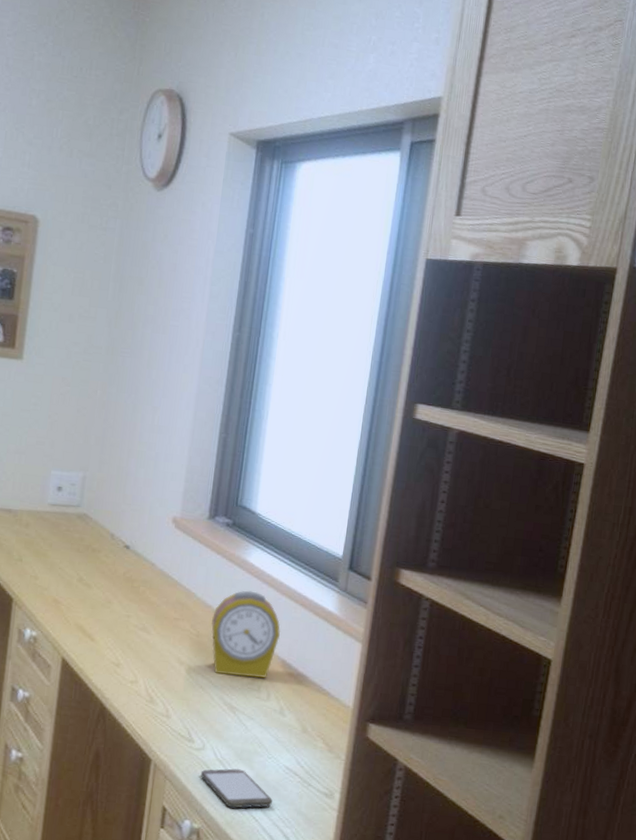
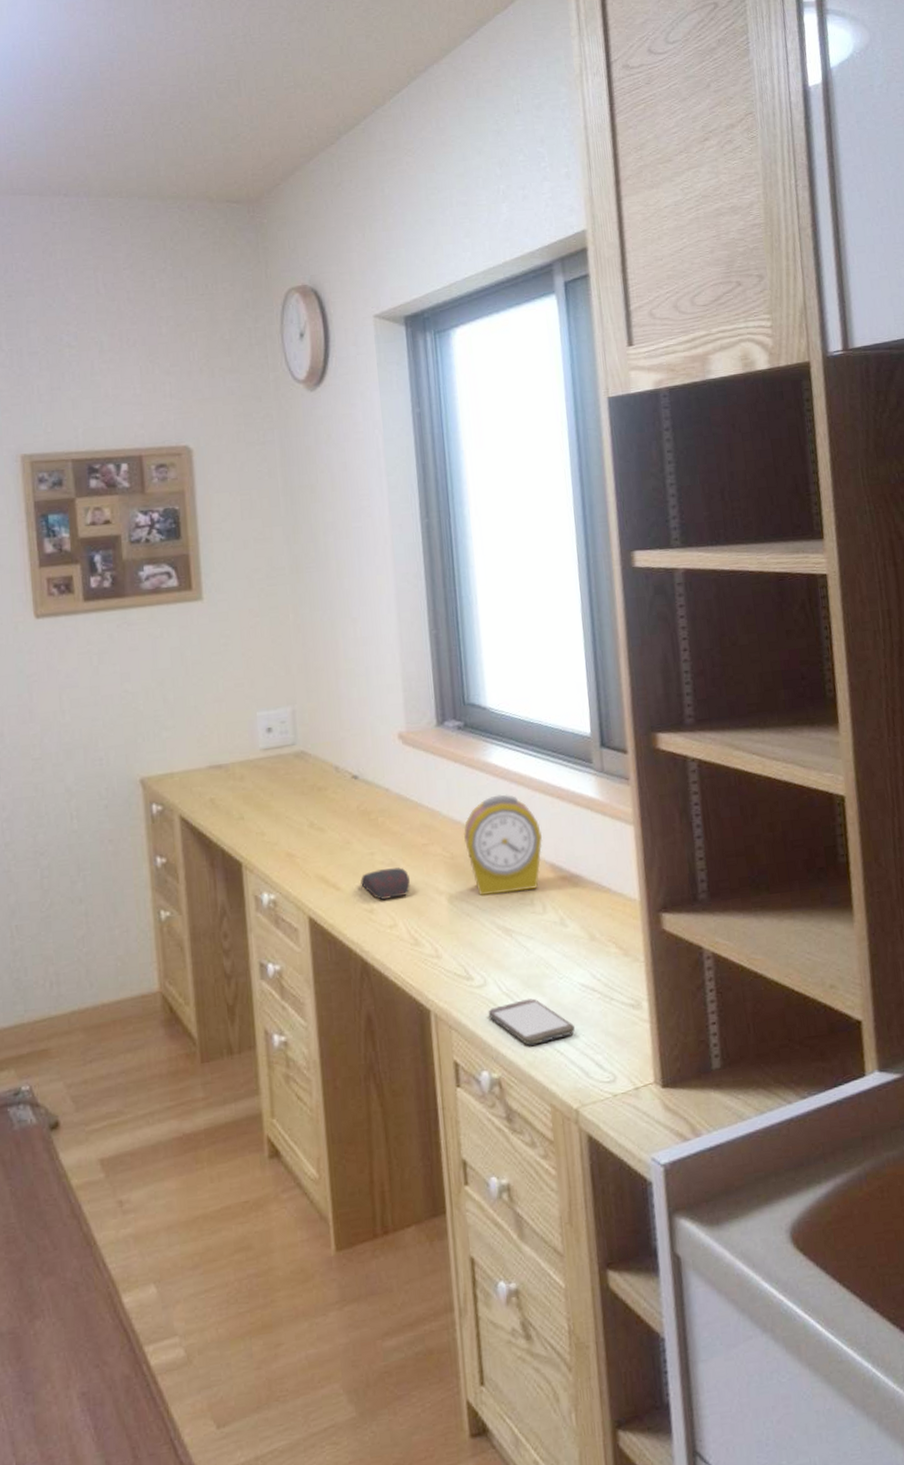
computer mouse: none [113,631,157,659] -> present [361,867,410,900]

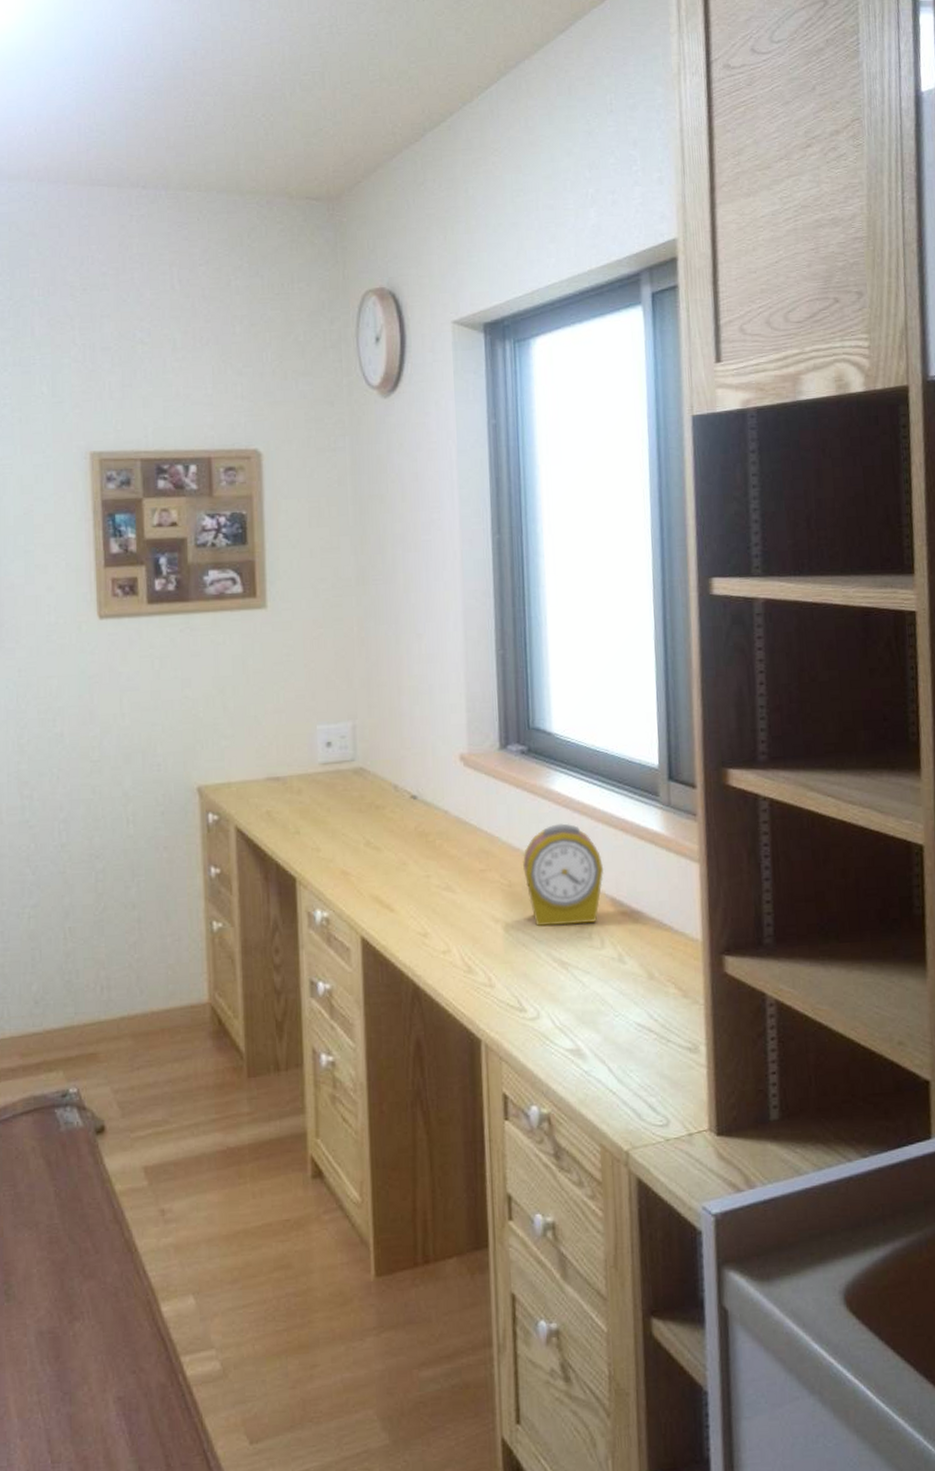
computer mouse: present [361,867,410,900] -> none [415,892,466,924]
smartphone: present [488,998,575,1046] -> none [540,1035,629,1083]

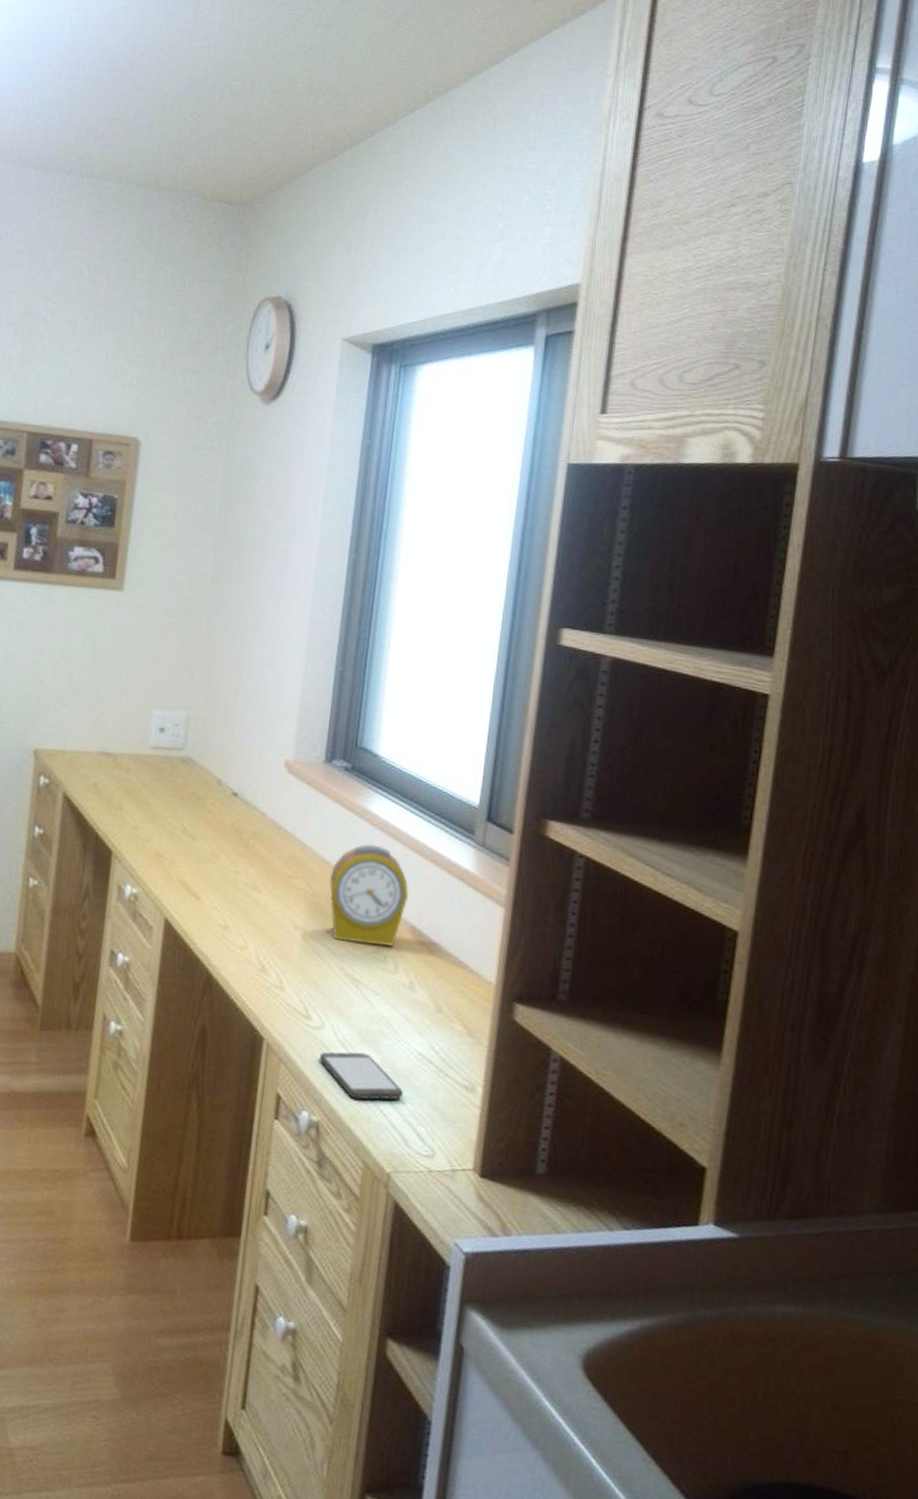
smartphone: none [540,1035,629,1083] -> present [319,1052,403,1100]

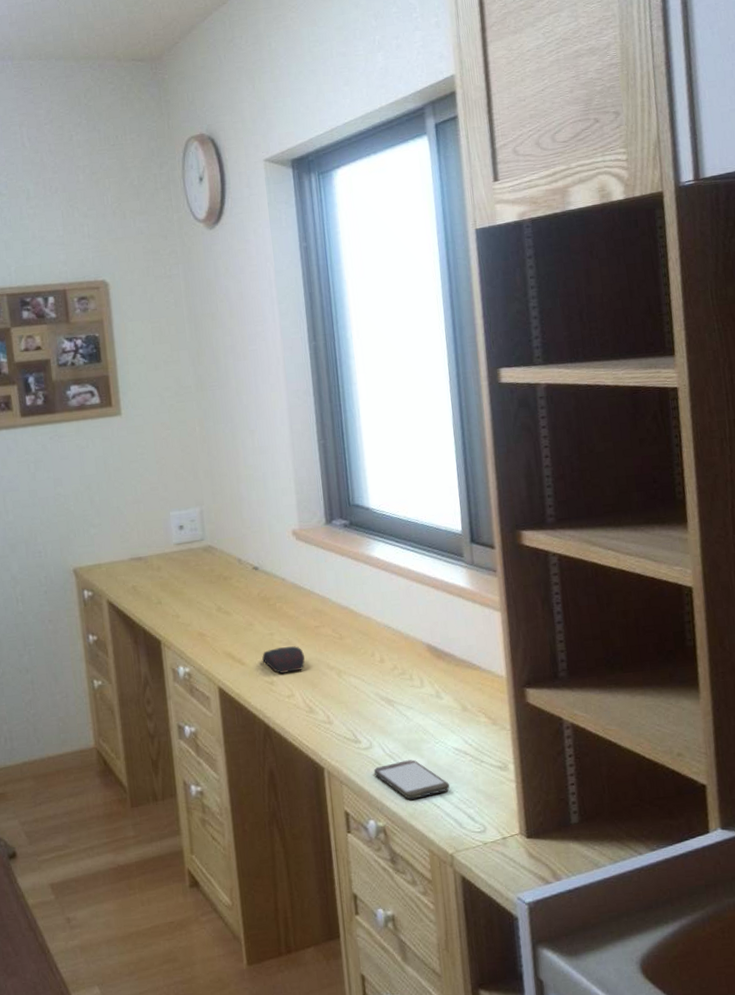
computer mouse: none [221,889,269,921] -> present [262,646,305,674]
alarm clock: present [330,844,408,946] -> none [351,583,420,672]

